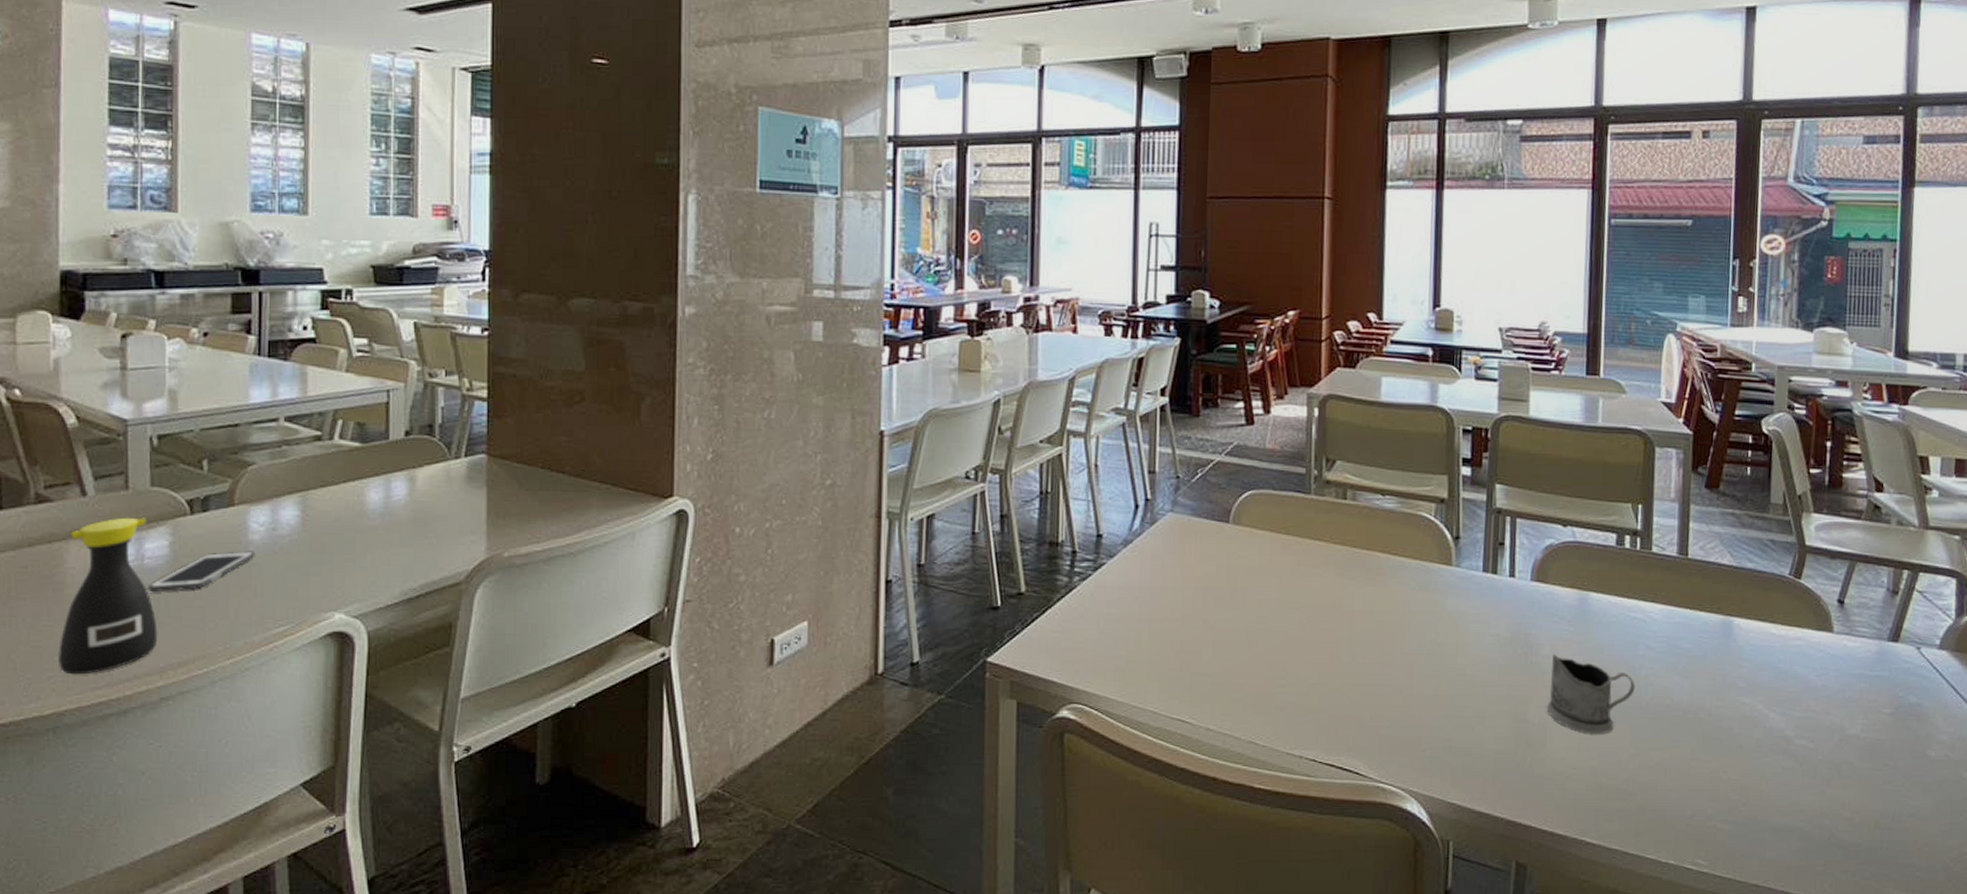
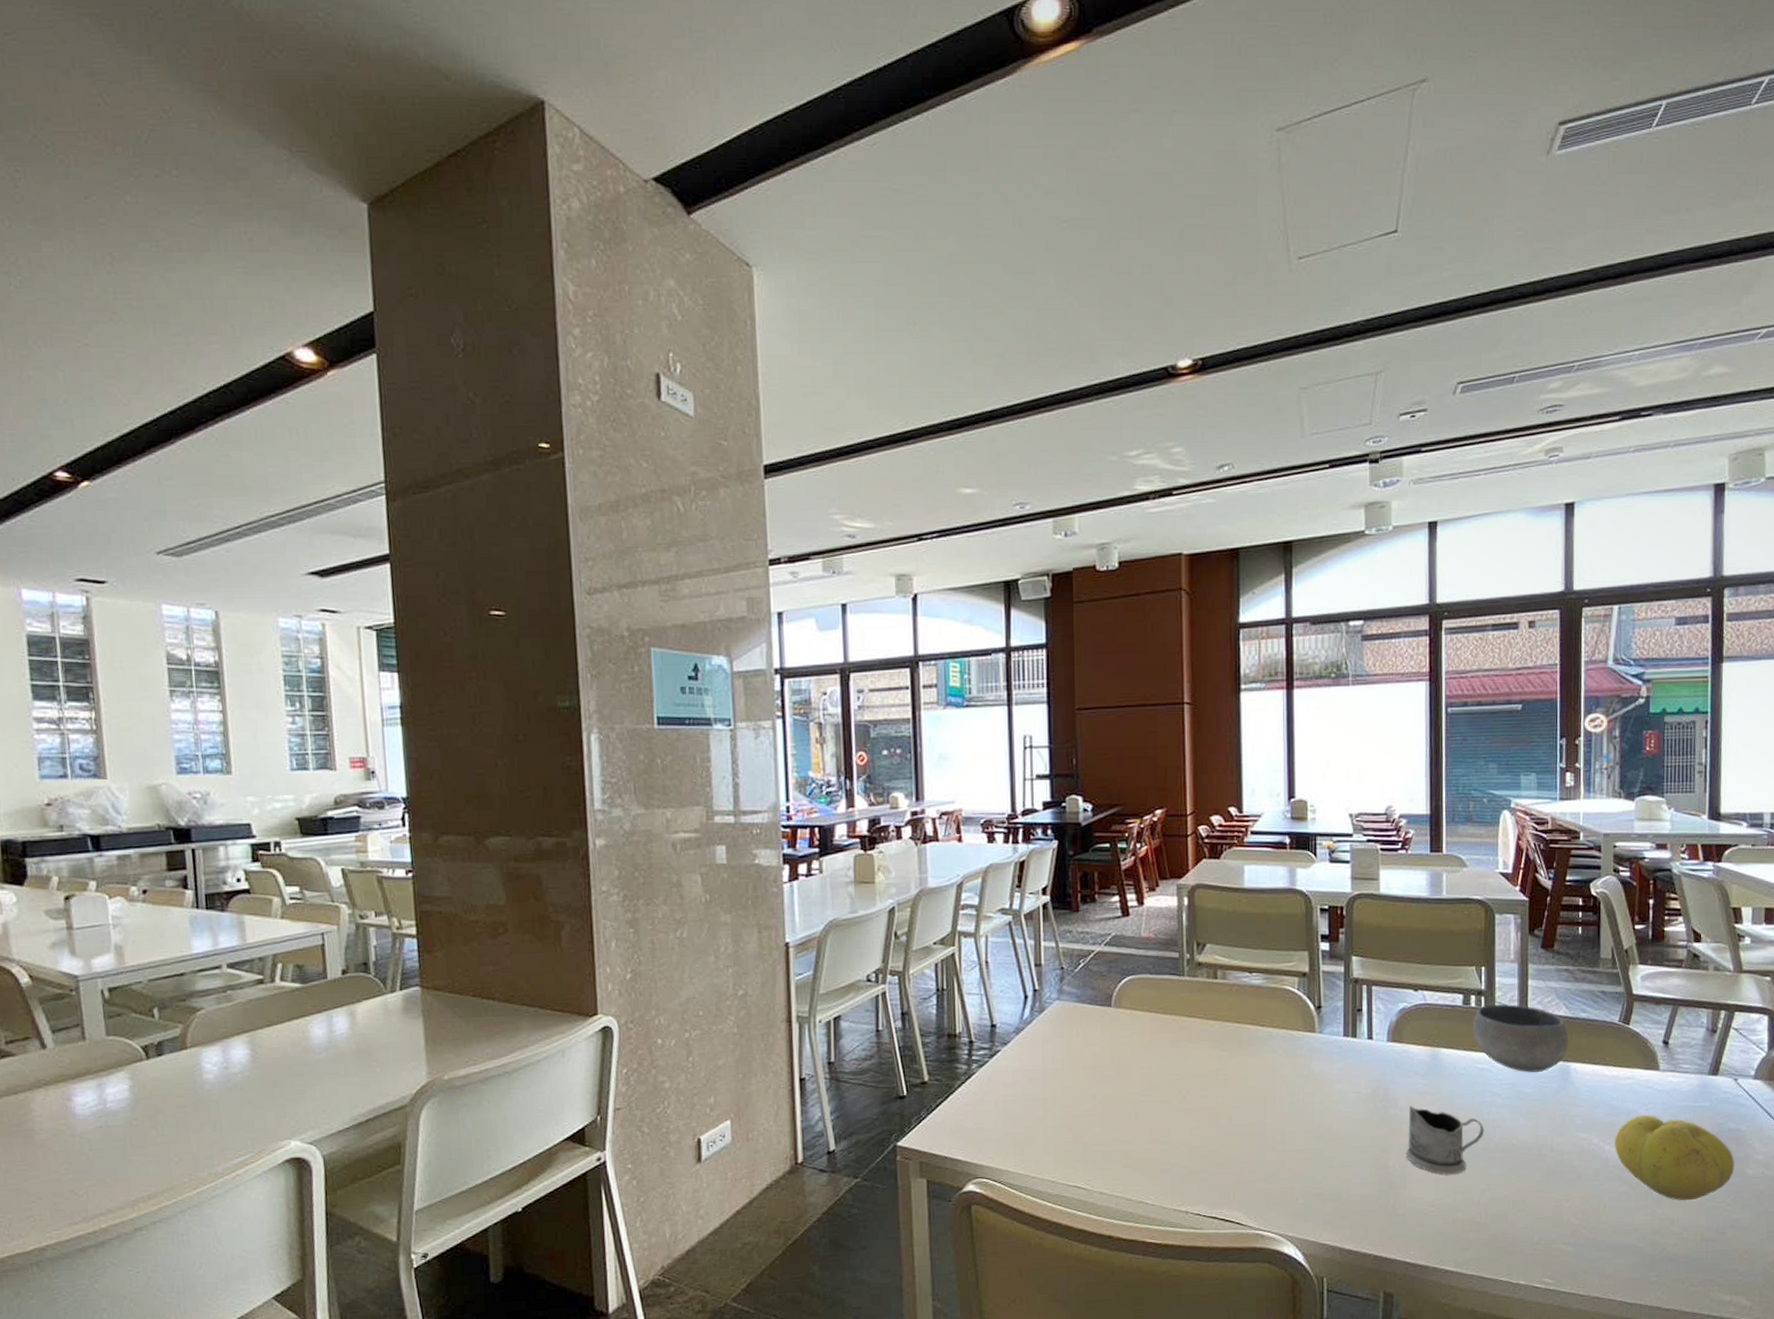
bottle: present [58,517,158,675] -> none [34,1065,127,1213]
cell phone: present [148,551,256,591] -> none [113,1089,211,1132]
bowl: none [1626,546,1733,625] -> present [1473,1004,1569,1073]
fruit: none [1780,681,1916,782] -> present [1614,1114,1735,1201]

